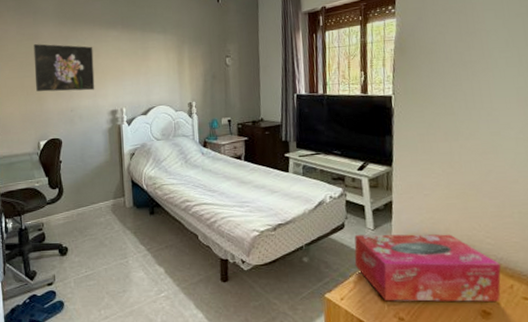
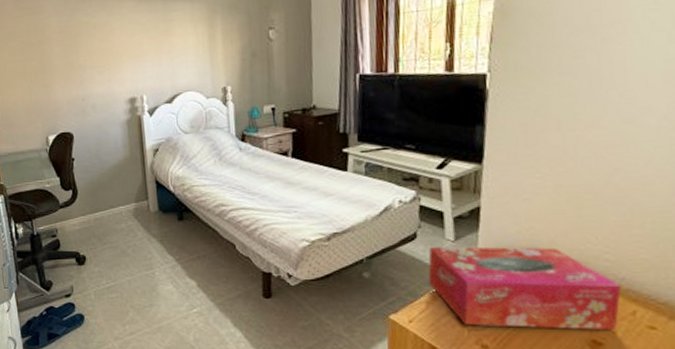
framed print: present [34,44,95,92] -> none [35,19,109,78]

